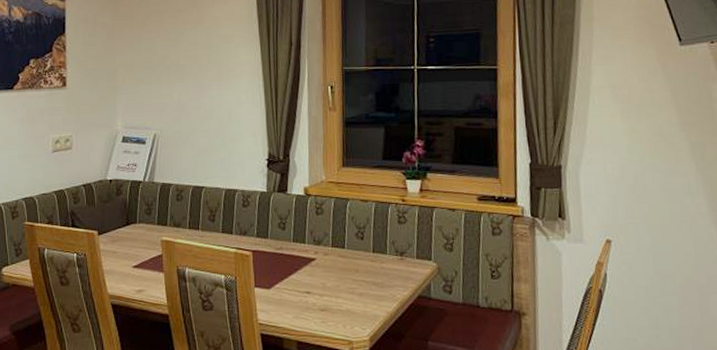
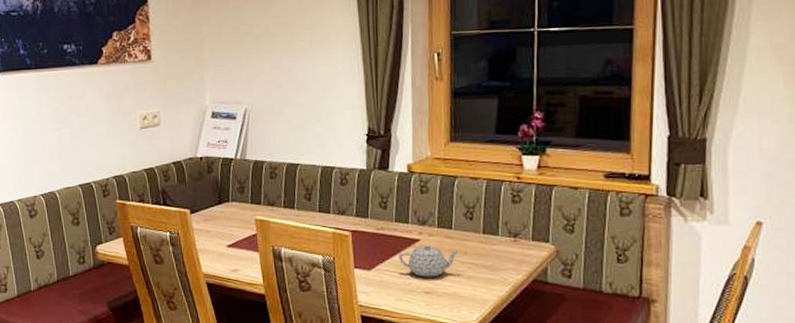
teapot: none [296,263,352,295] -> present [399,244,460,277]

